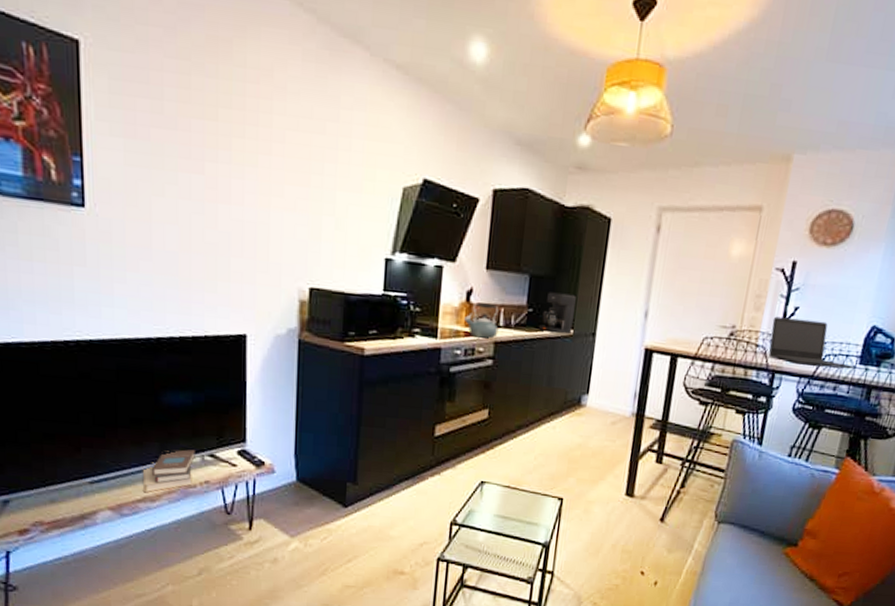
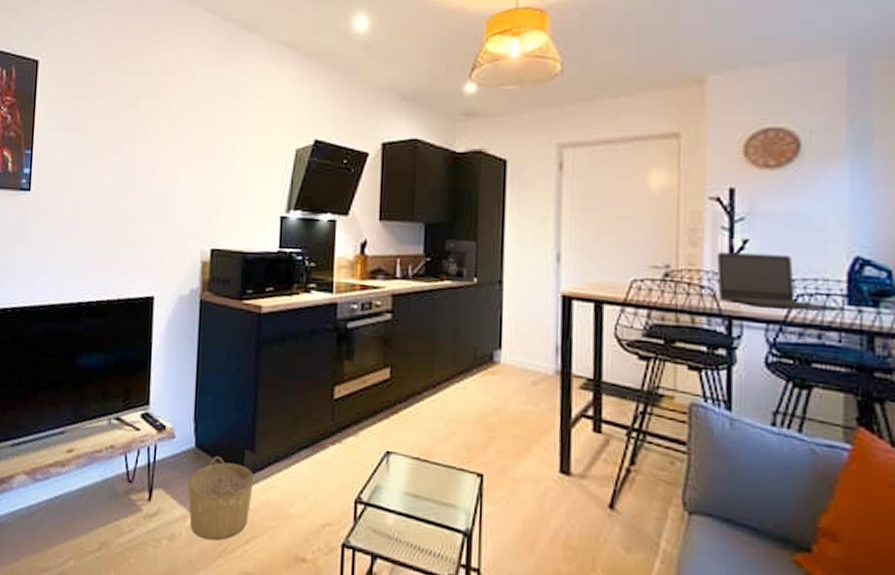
books: present [142,449,195,493] -> none [56,412,103,457]
basket: none [290,488,356,562] -> present [188,455,254,541]
kettle: present [463,302,499,340] -> none [358,254,396,293]

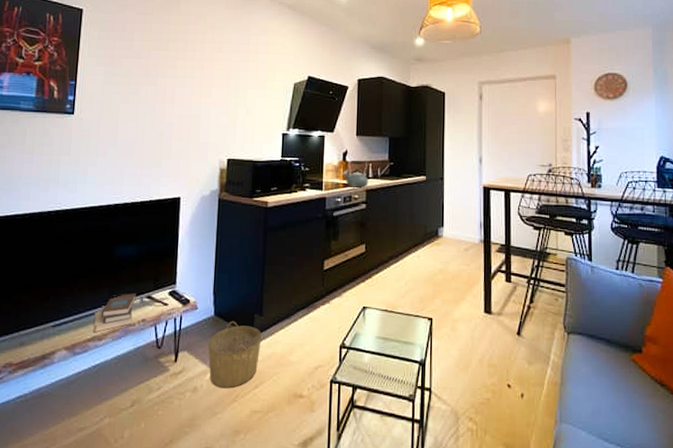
books: none [56,412,103,457] -> present [94,293,136,333]
kettle: none [358,254,396,293] -> present [341,161,369,189]
coffee maker: present [438,239,477,284] -> none [399,149,425,180]
laptop: present [716,252,840,312] -> none [580,155,653,192]

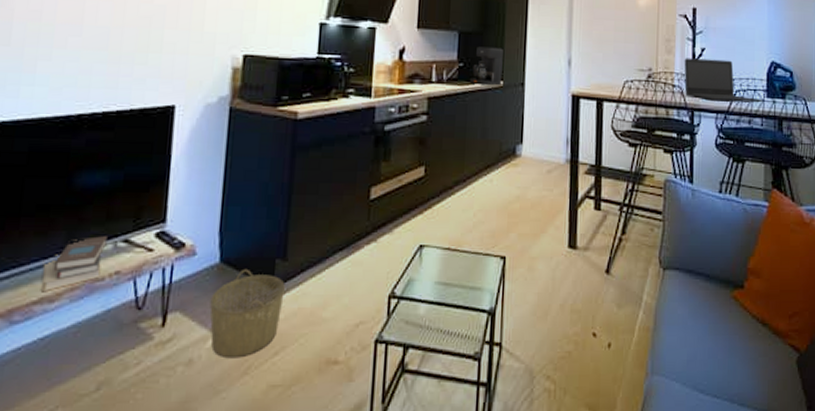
kettle: present [341,161,369,189] -> none [396,60,431,96]
coffee maker: none [399,149,425,180] -> present [469,46,503,86]
laptop: none [580,155,653,192] -> present [684,58,762,103]

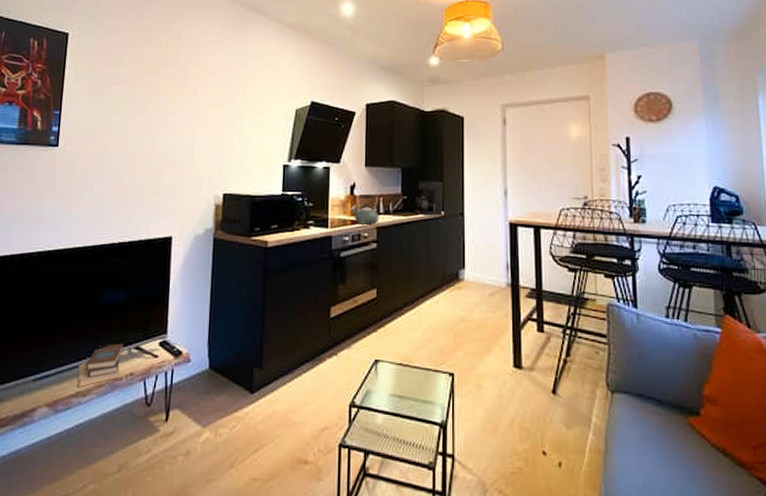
basket: present [210,268,285,359] -> none [202,375,262,453]
kettle: none [396,60,431,96] -> present [349,195,380,226]
laptop: present [684,58,762,103] -> none [620,185,707,228]

